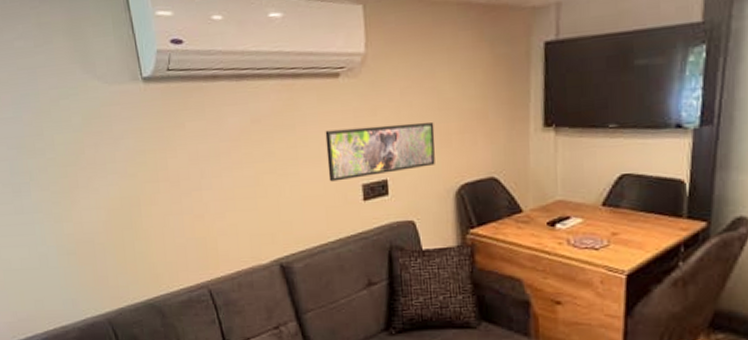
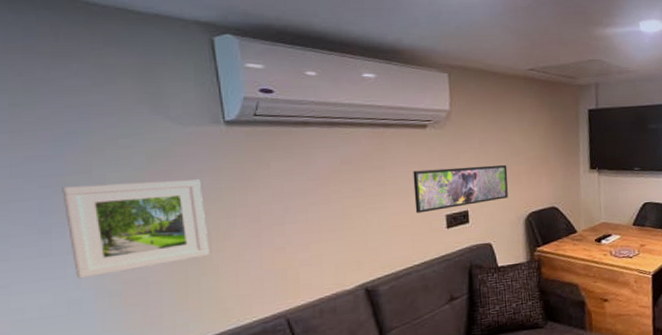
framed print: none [24,141,140,236] -> present [62,179,209,279]

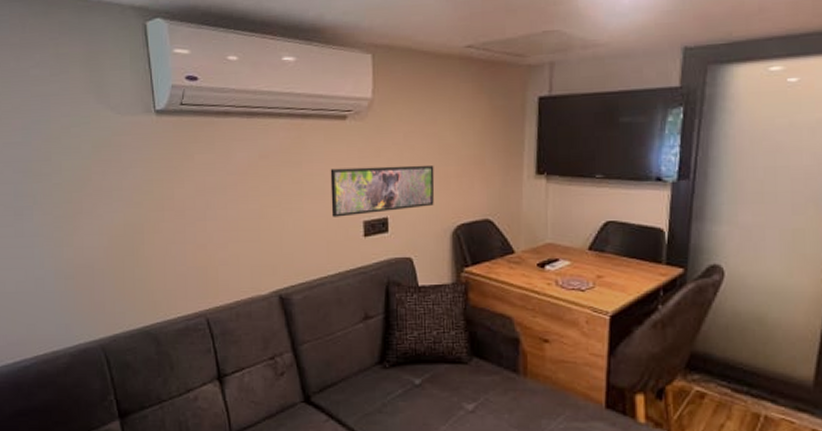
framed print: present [62,179,209,279] -> none [30,170,142,260]

